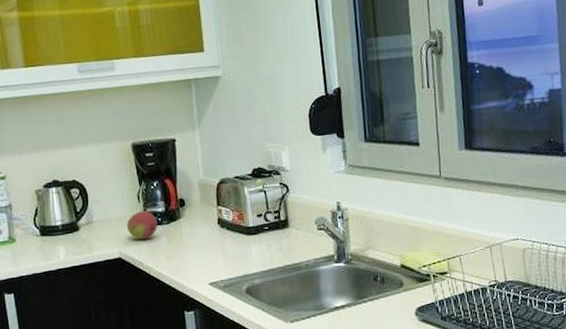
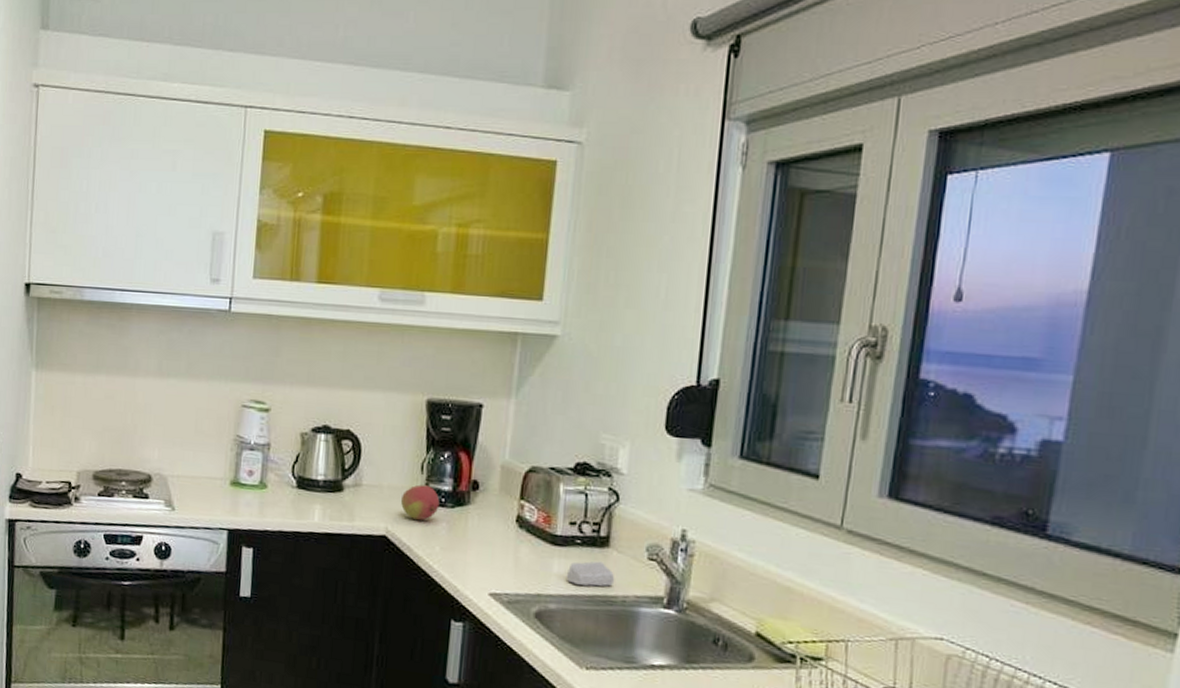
soap bar: none [262,239,298,261] -> present [566,561,615,587]

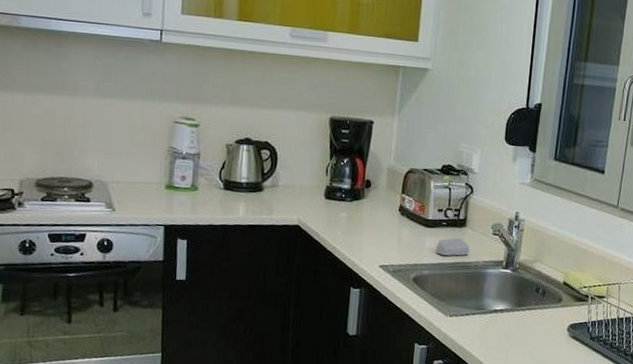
fruit: present [401,484,440,520] -> none [310,184,341,212]

